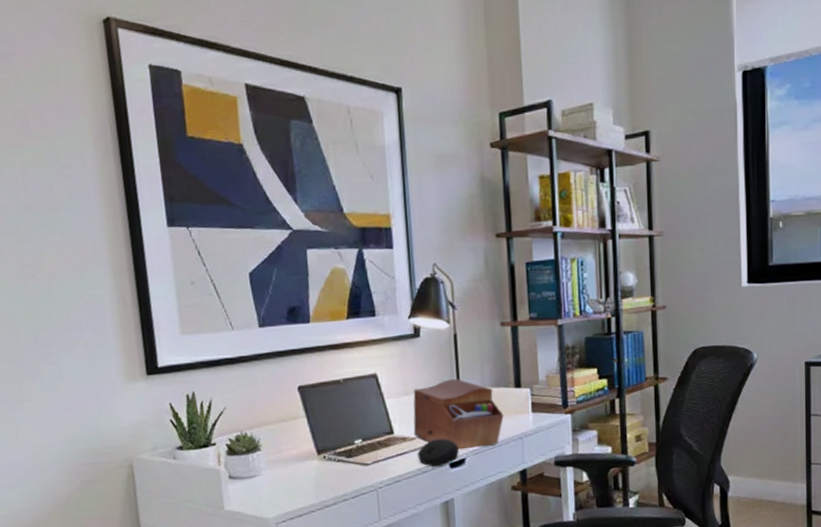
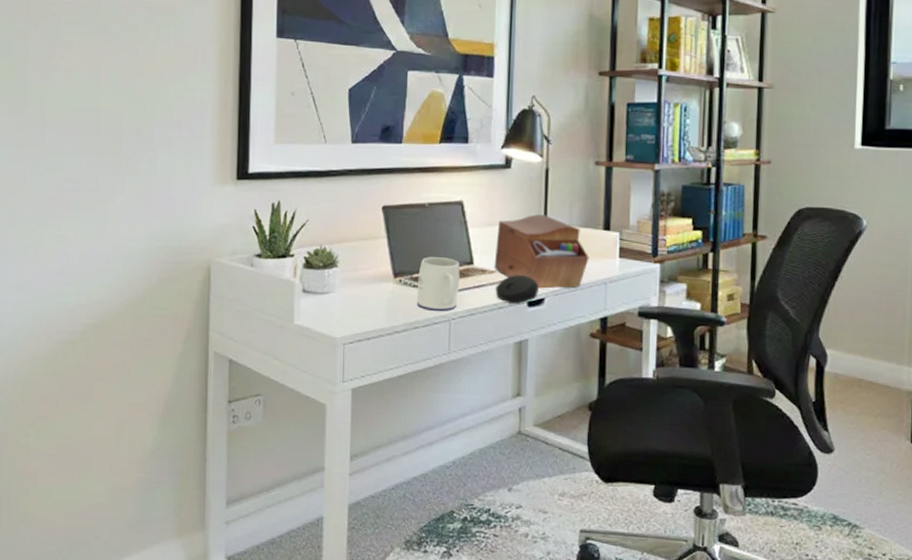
mug: none [341,430,383,483] -> present [417,257,461,312]

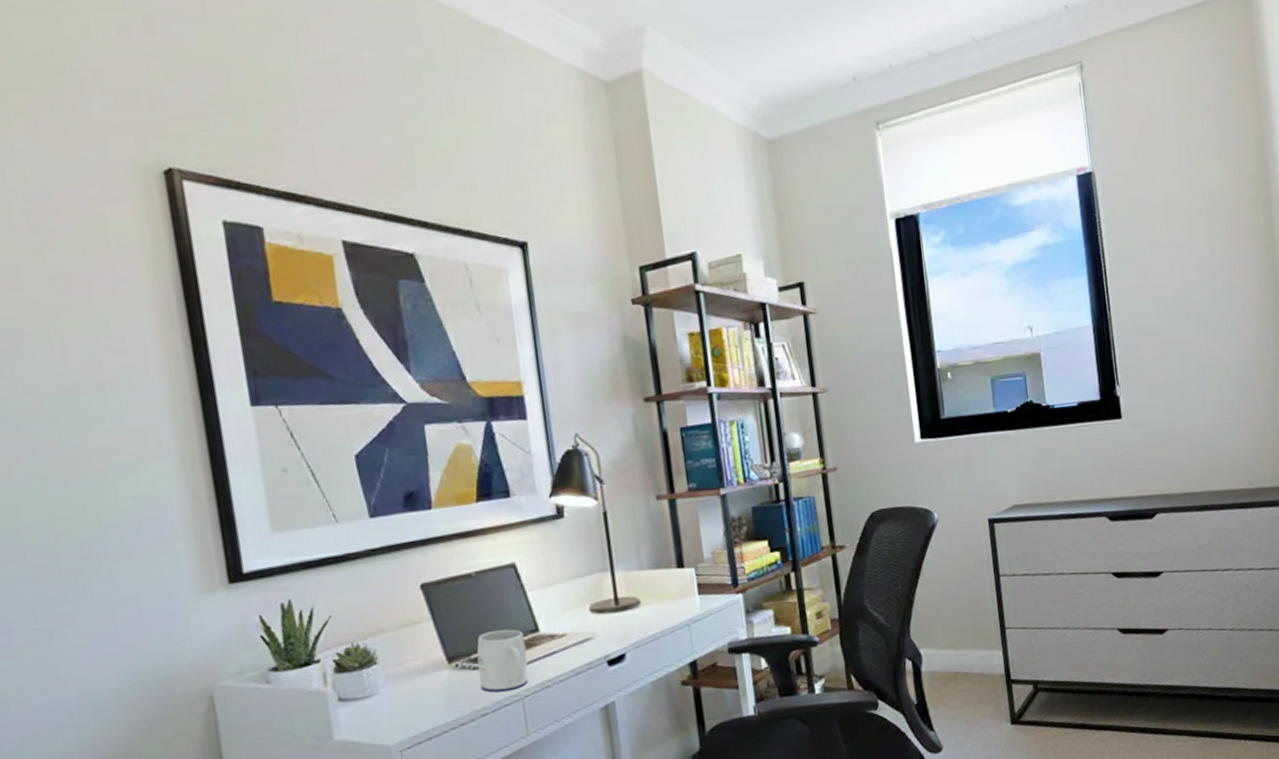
sewing box: present [494,214,589,289] -> none [560,562,667,644]
computer mouse: present [495,274,539,302] -> none [569,632,618,666]

